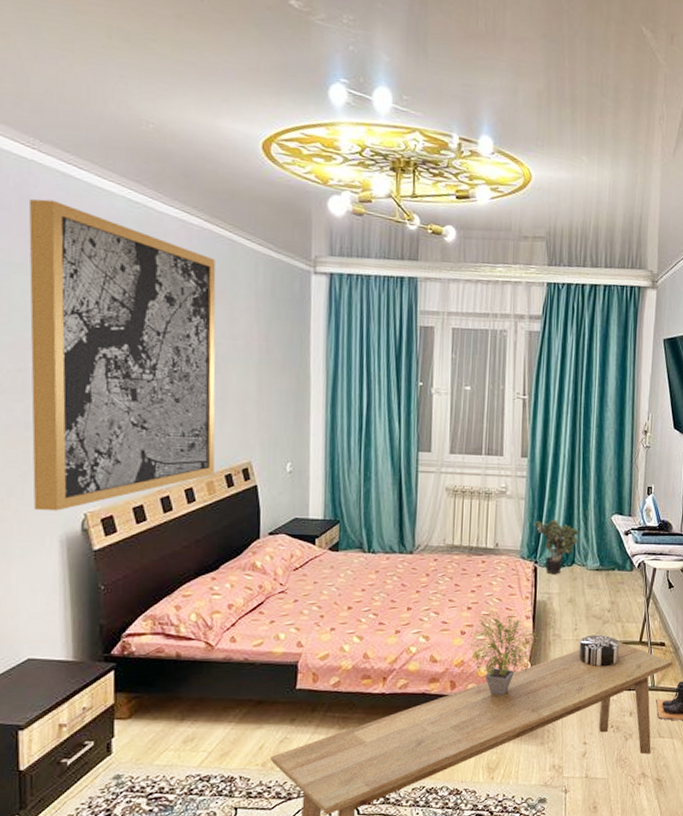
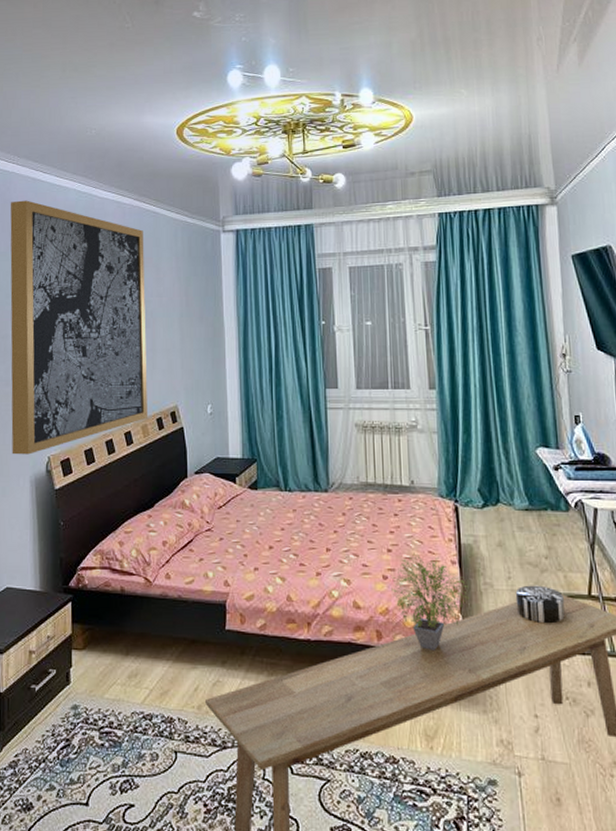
potted plant: present [534,519,580,574] -> none [449,454,502,515]

